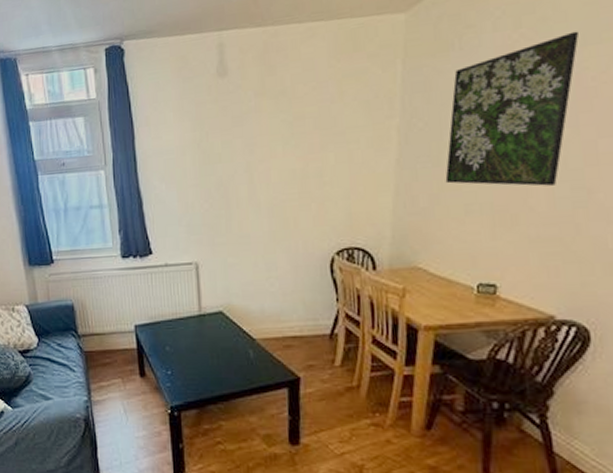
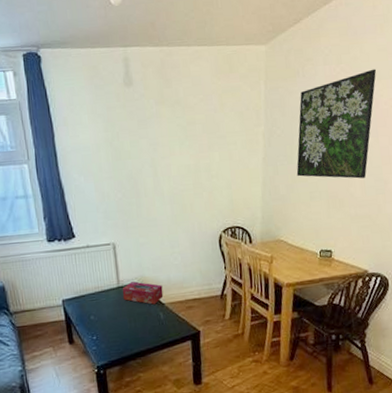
tissue box: none [204,310,255,339] -> present [122,281,164,305]

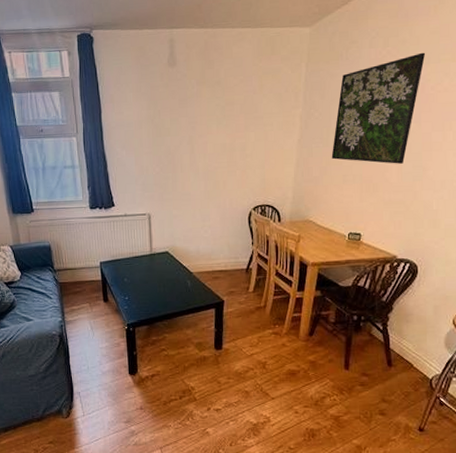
tissue box: present [122,281,164,305] -> none [154,250,192,273]

